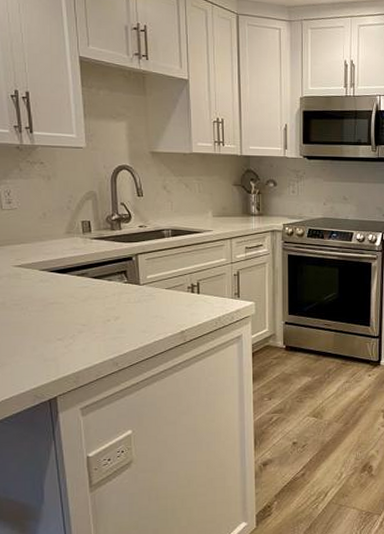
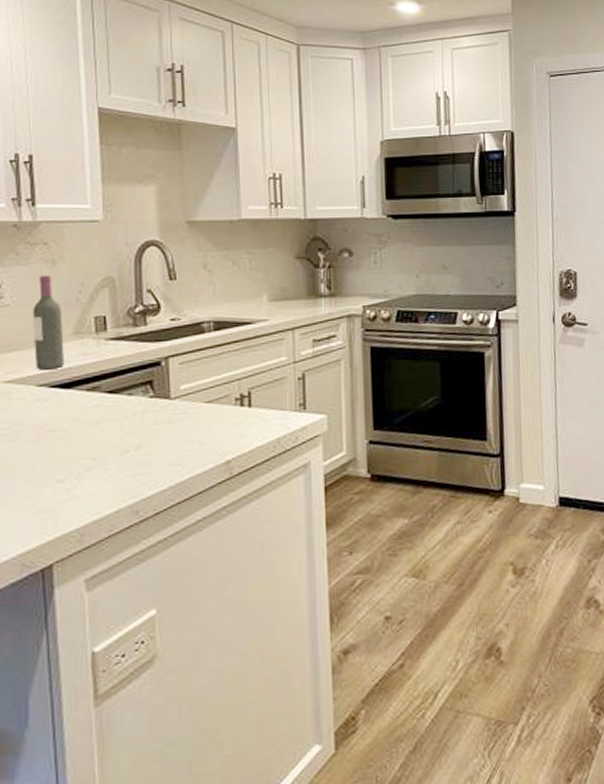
wine bottle: none [34,187,61,259] -> present [32,275,65,370]

